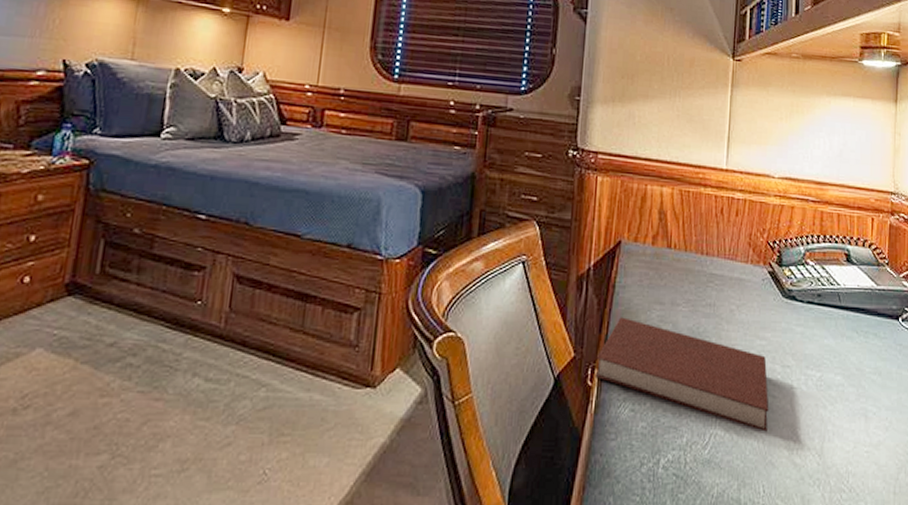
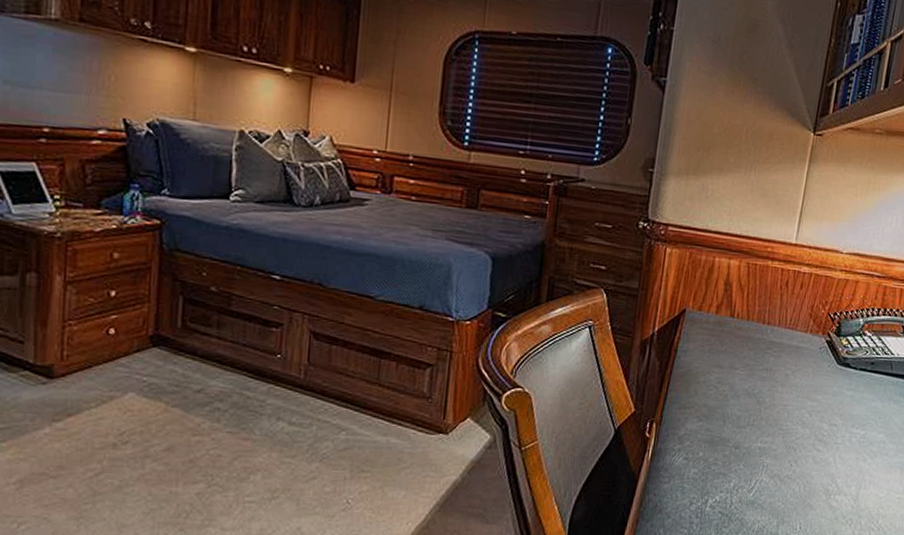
notebook: present [595,317,769,432] -> none [653,378,815,480]

